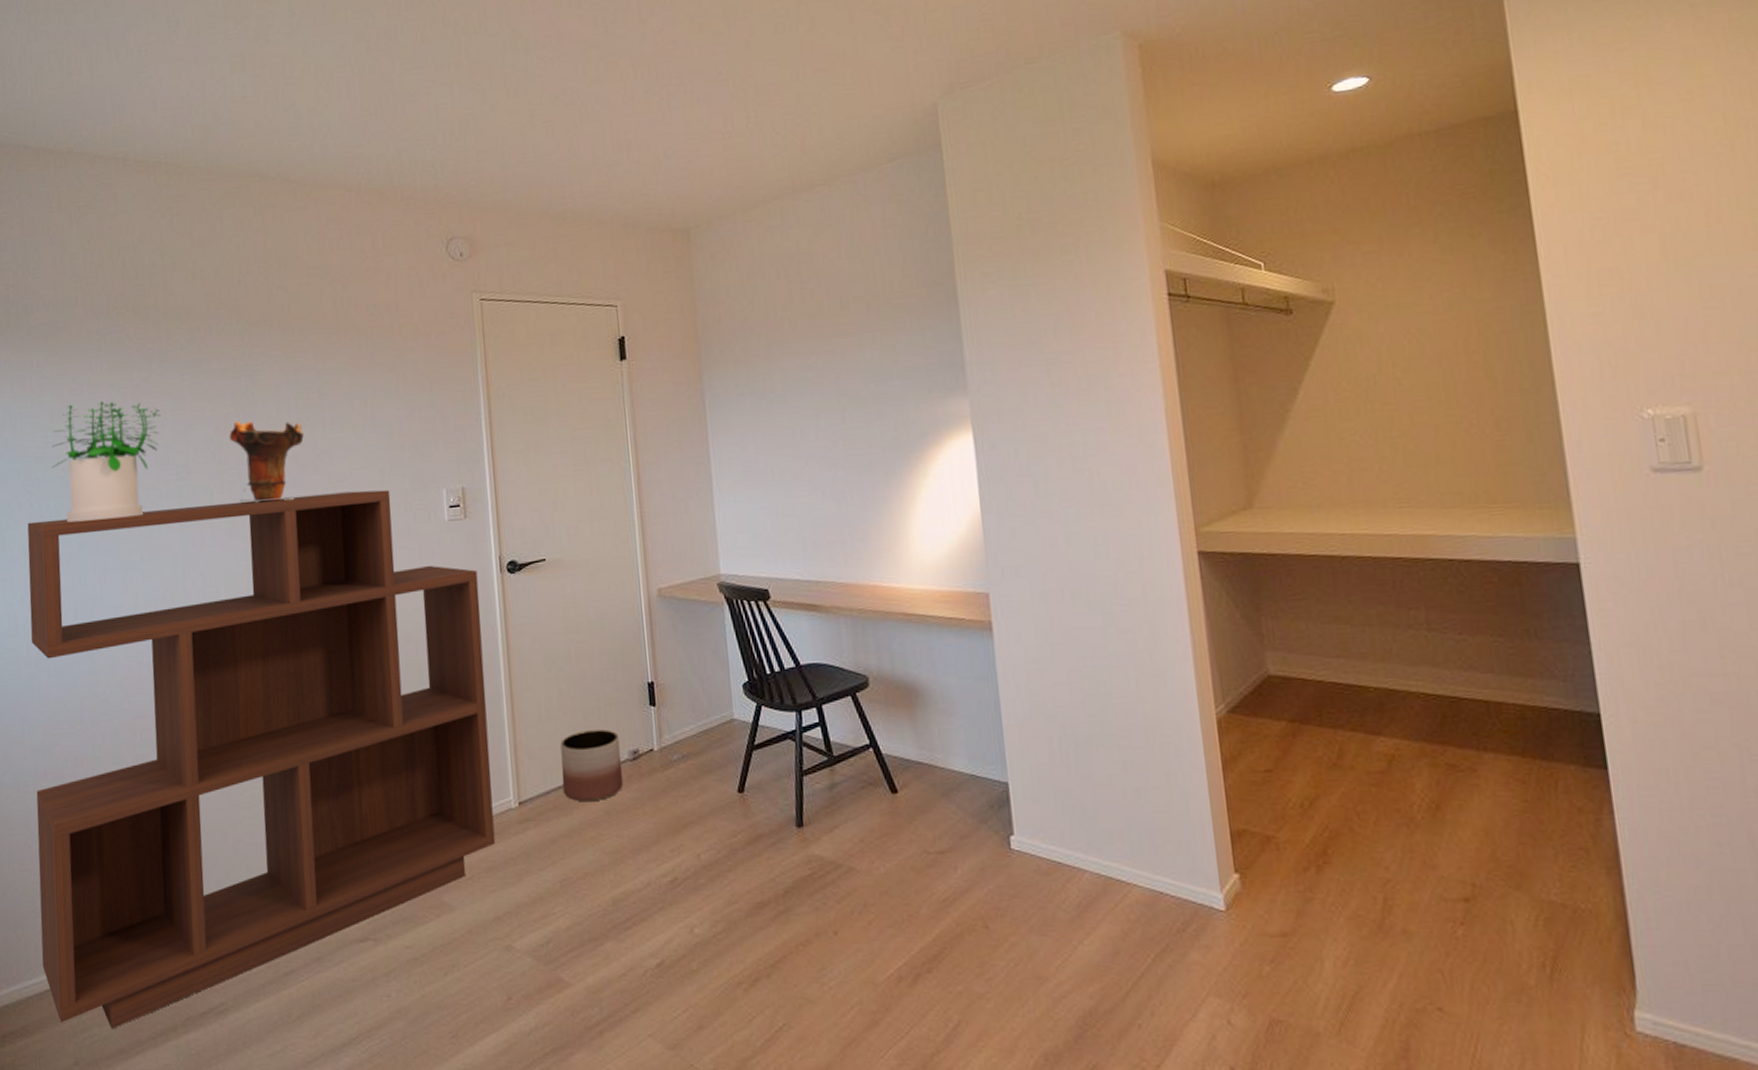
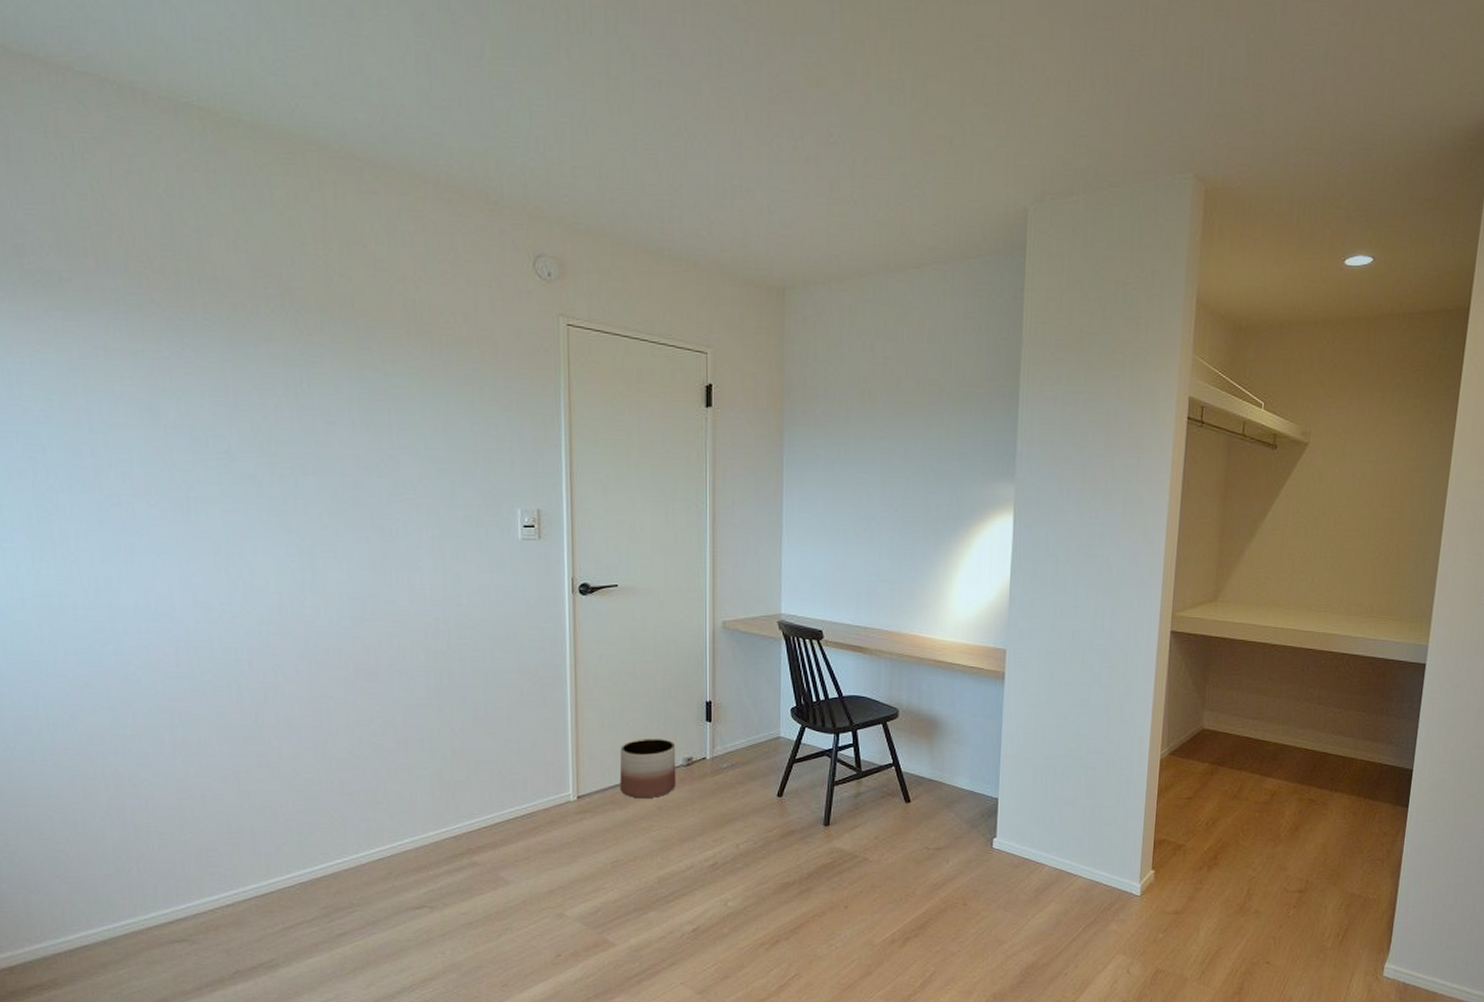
bookcase: present [27,489,496,1030] -> none [31,491,553,982]
potted plant: present [52,402,162,523] -> none [59,367,198,499]
decorative vase: present [229,421,304,503] -> none [280,413,367,501]

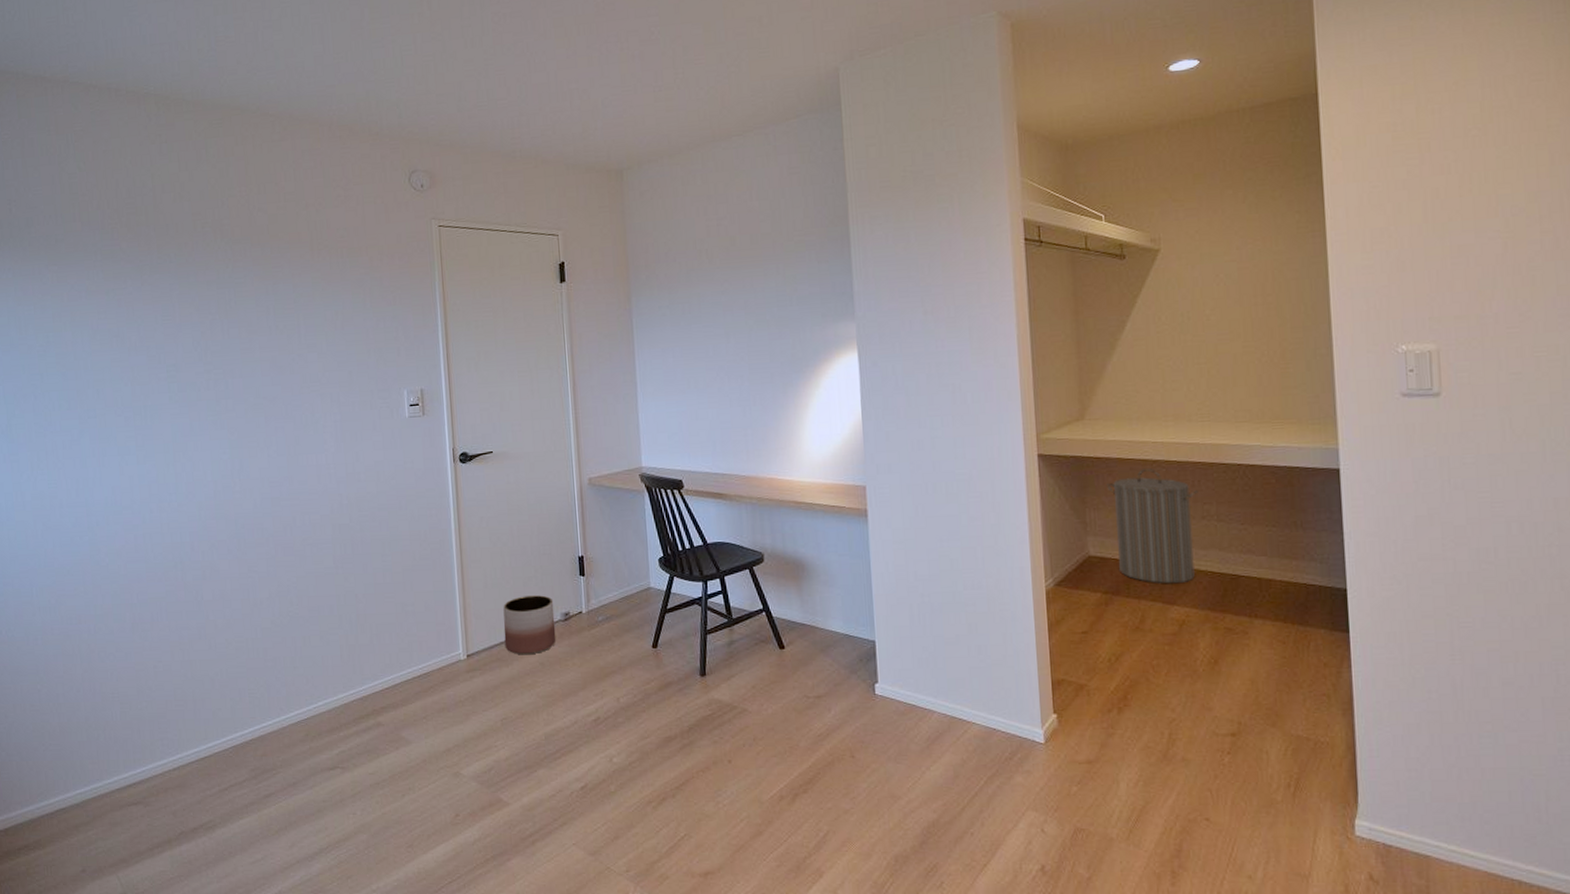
laundry hamper: none [1228,652,1306,758] -> present [1107,469,1198,584]

